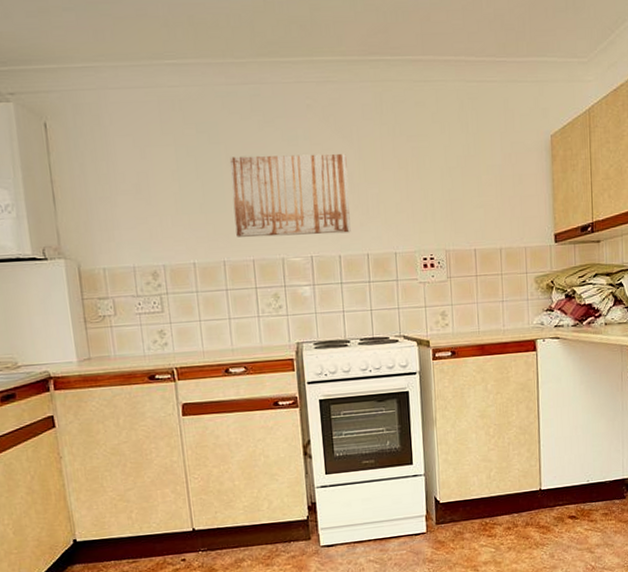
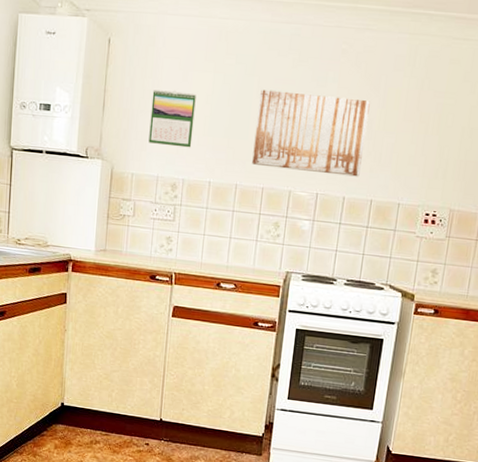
calendar: none [108,170,166,232] -> present [148,90,196,148]

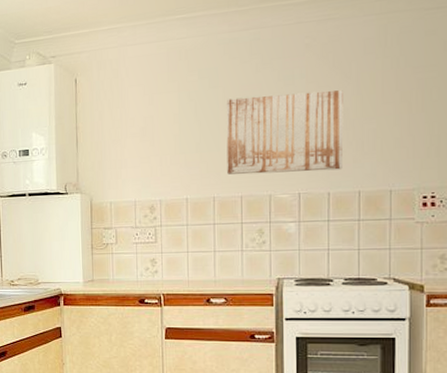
calendar: present [148,90,196,148] -> none [121,115,165,170]

